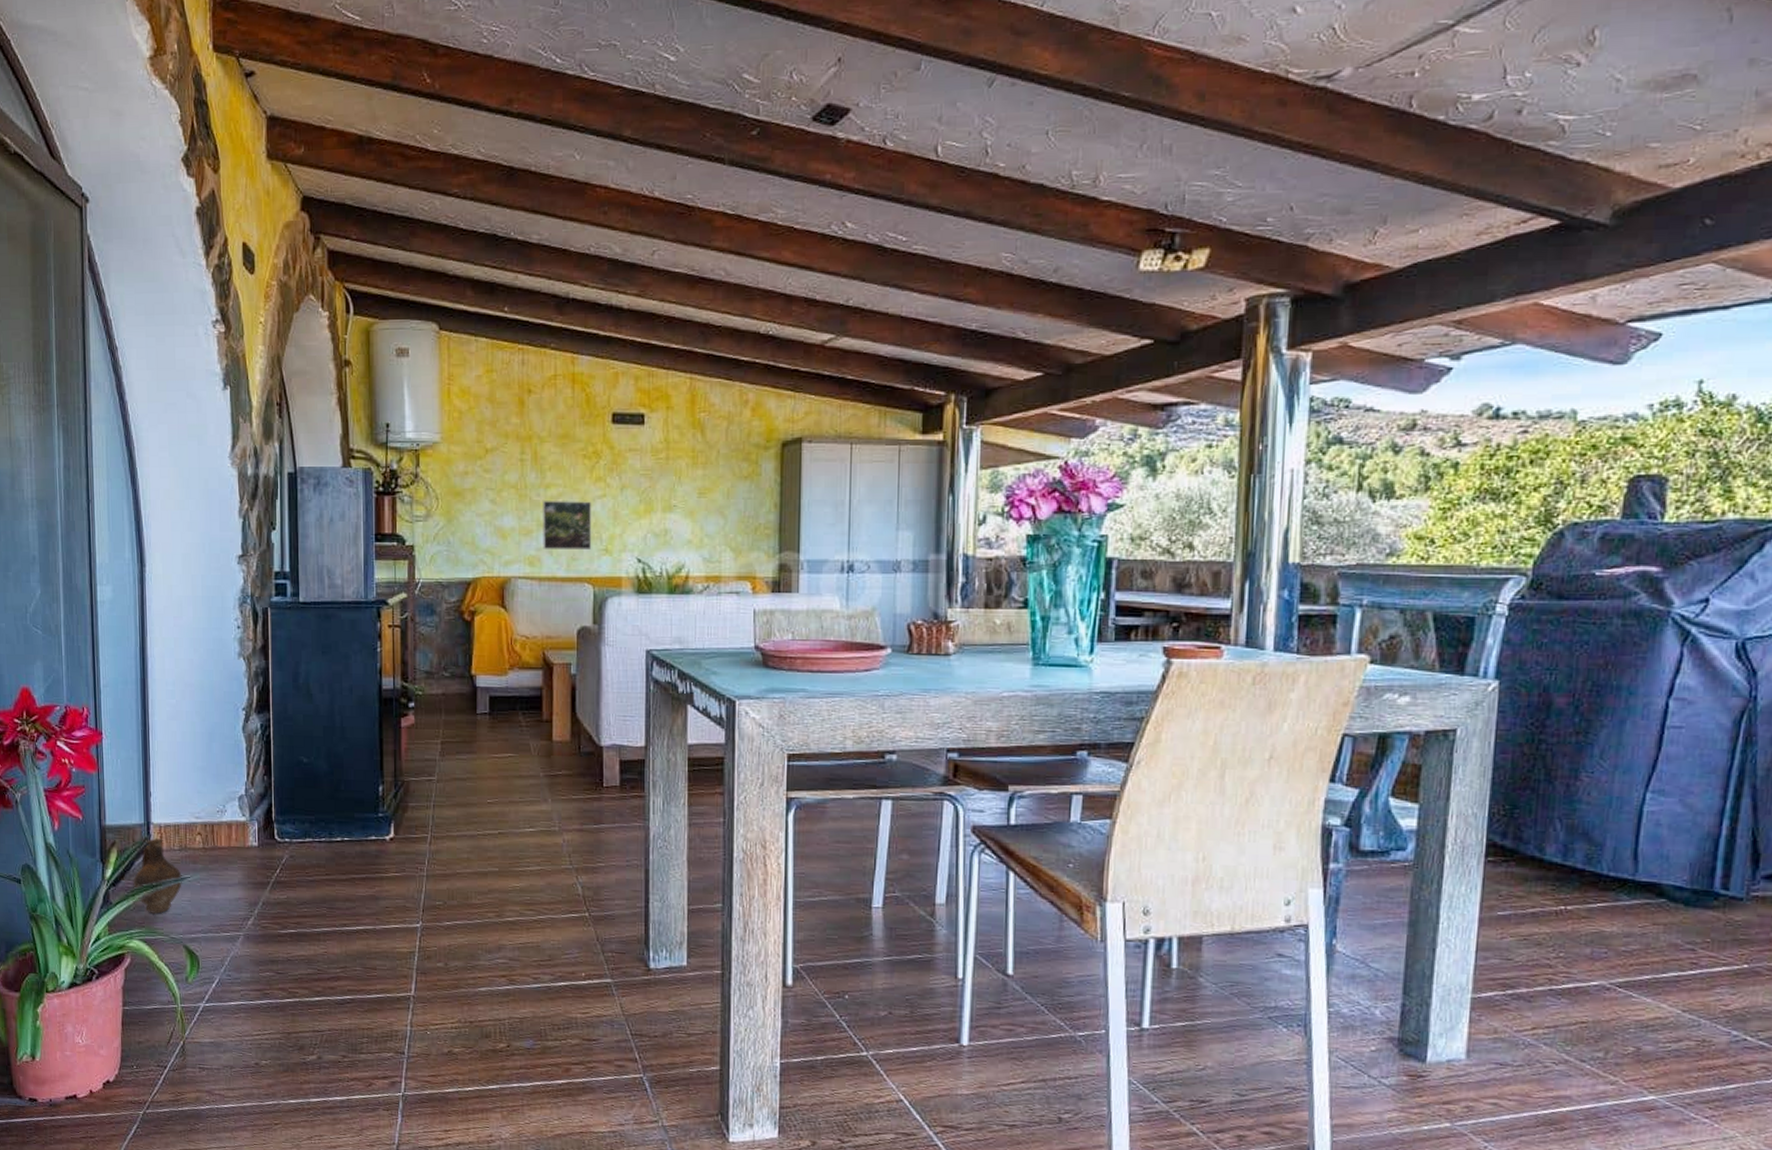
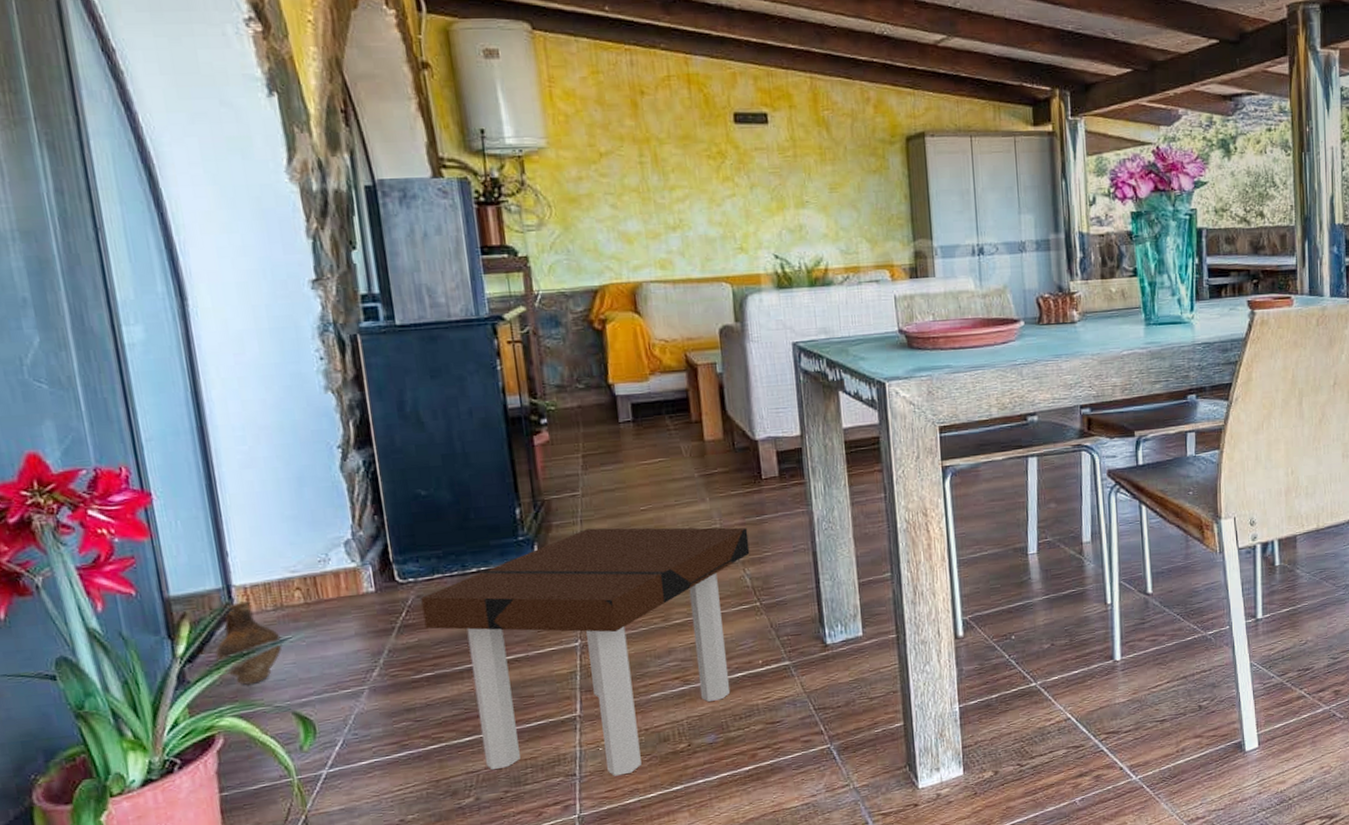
side table: none [293,814,584,1063] -> present [421,527,750,776]
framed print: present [543,501,592,549] -> none [669,201,726,251]

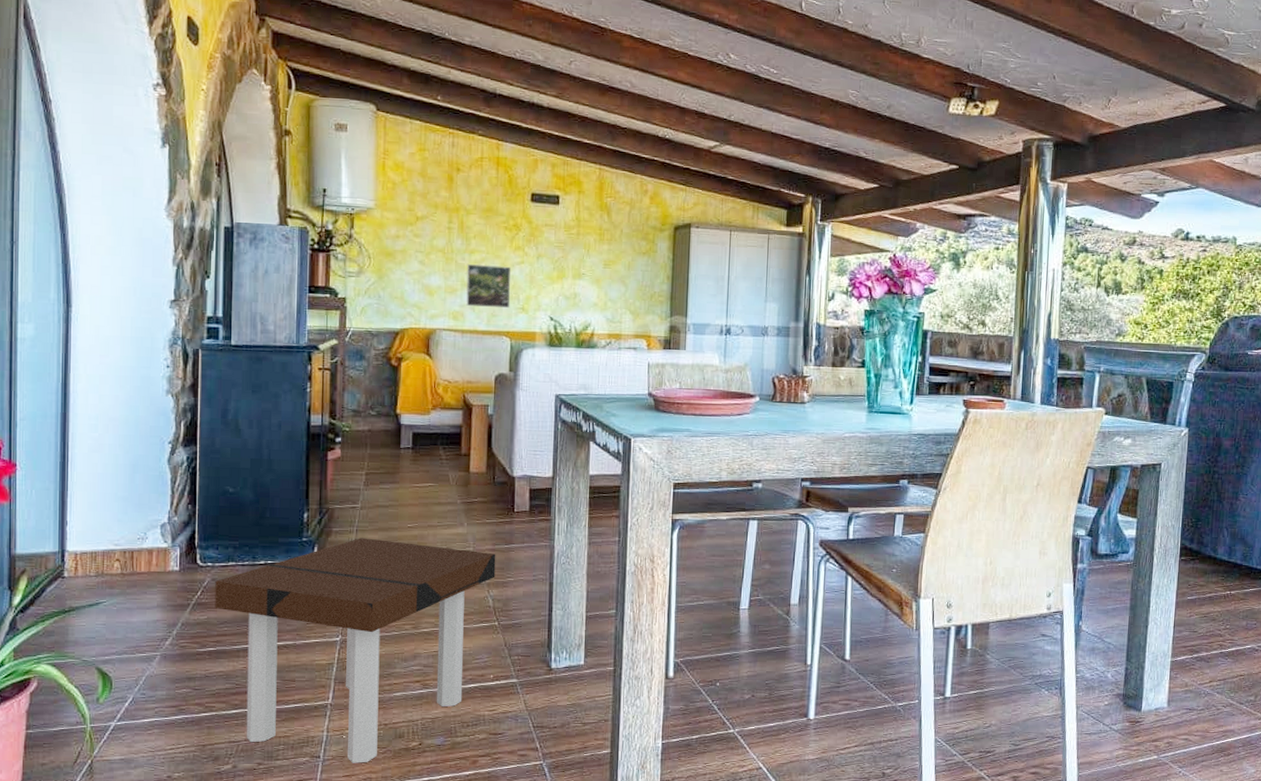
ceramic jug: present [215,601,283,685] -> none [43,565,97,638]
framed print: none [669,201,726,251] -> present [466,264,510,308]

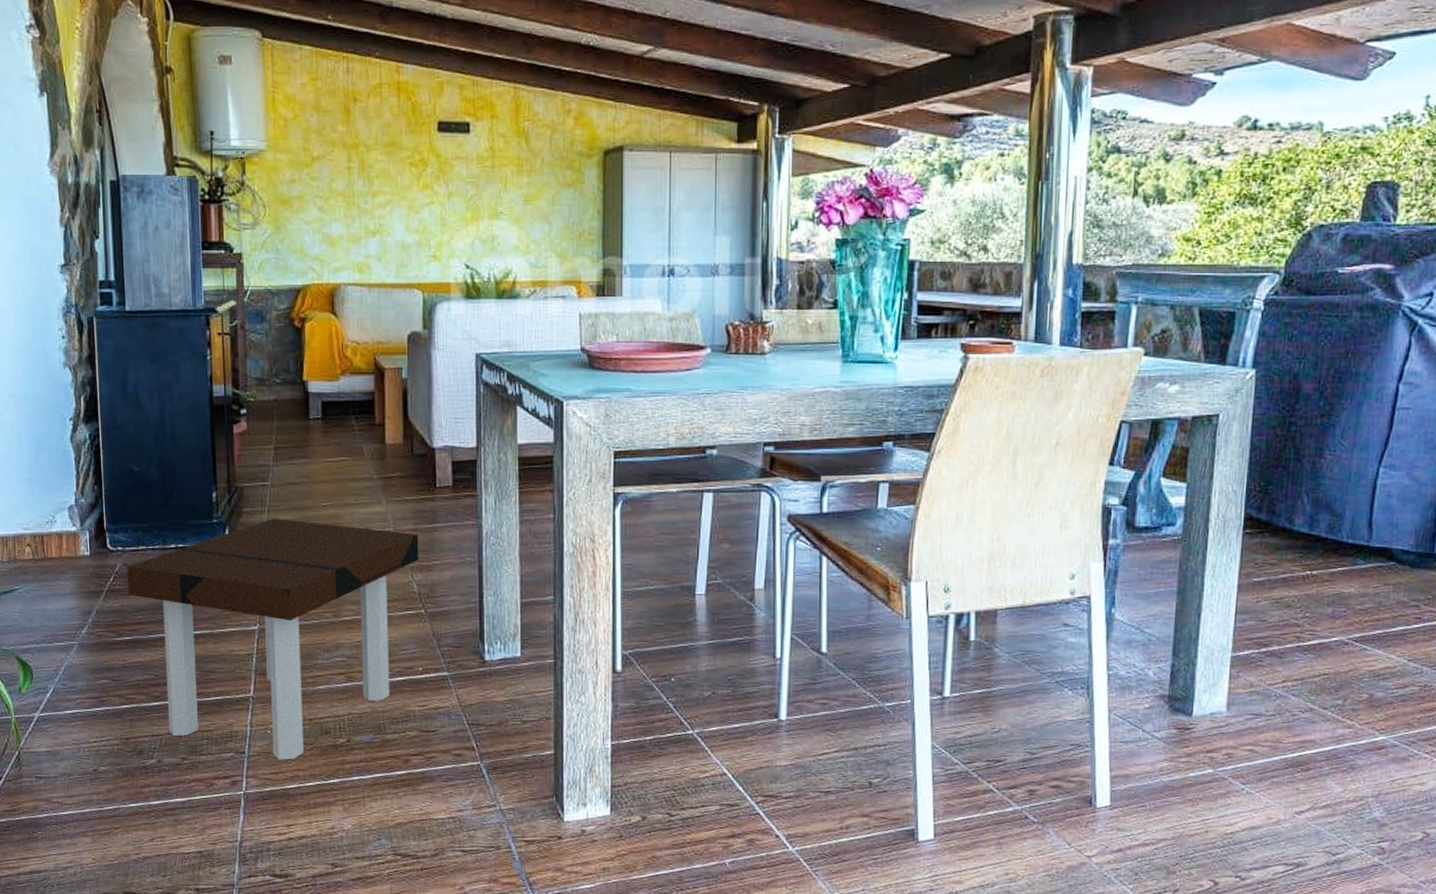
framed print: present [466,264,510,308] -> none [371,208,421,256]

